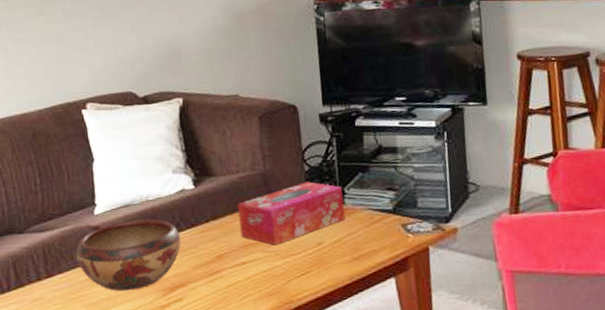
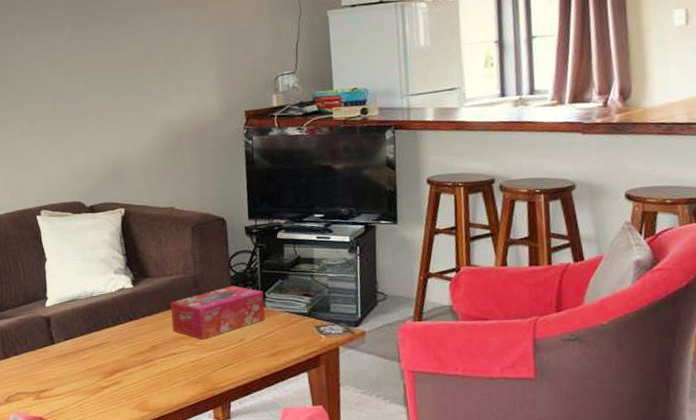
decorative bowl: present [75,219,181,292] -> none [29,312,120,373]

